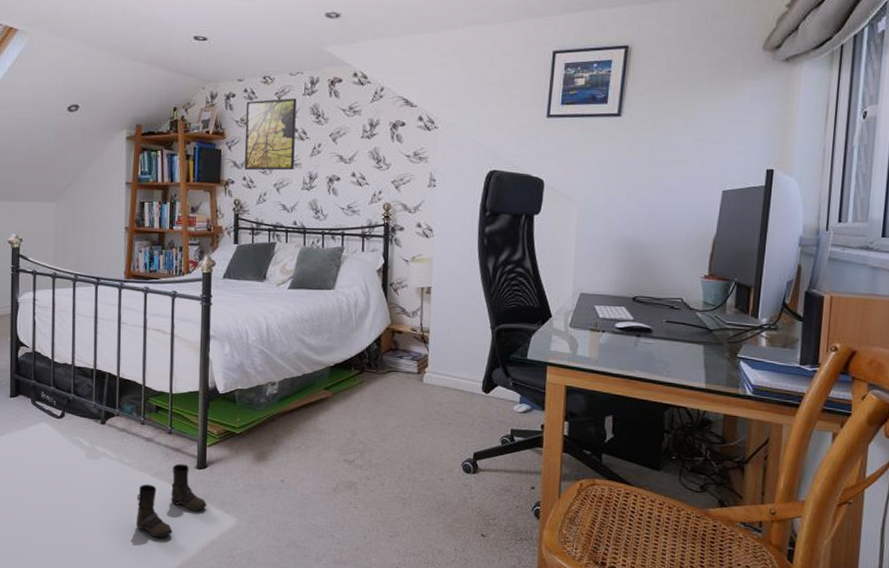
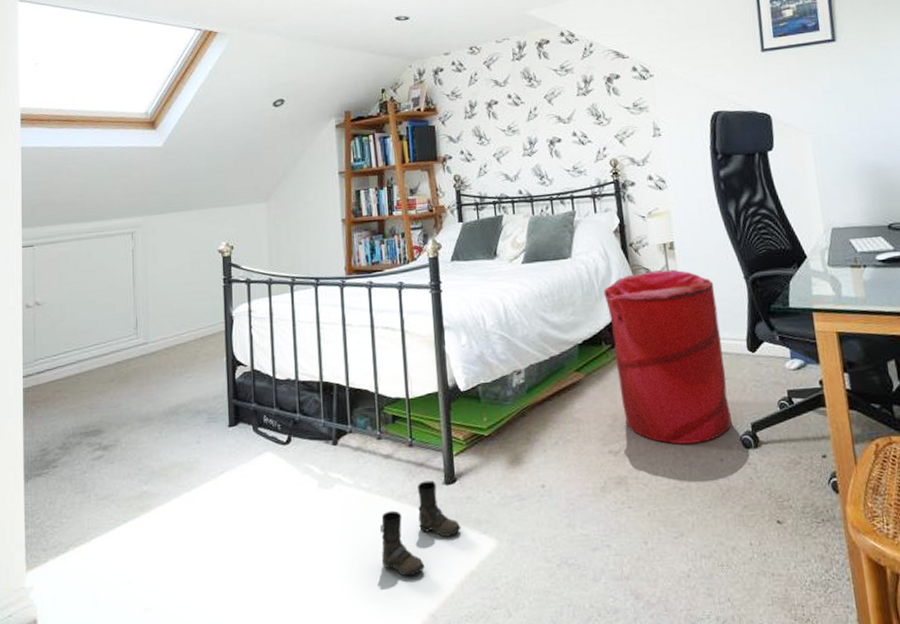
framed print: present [244,98,297,171] -> none [455,64,512,144]
laundry hamper: none [360,310,462,463] -> present [603,269,732,445]

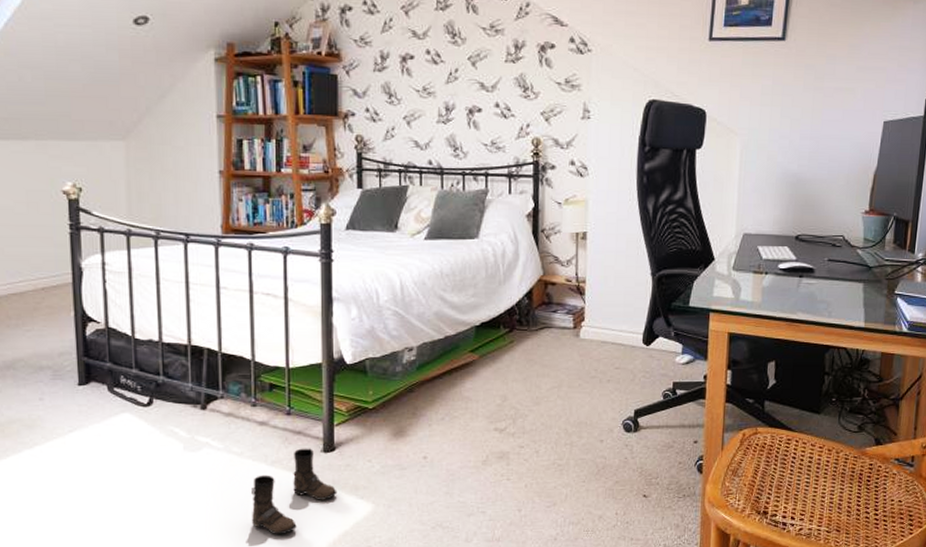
laundry hamper: present [603,269,732,445] -> none [508,259,621,425]

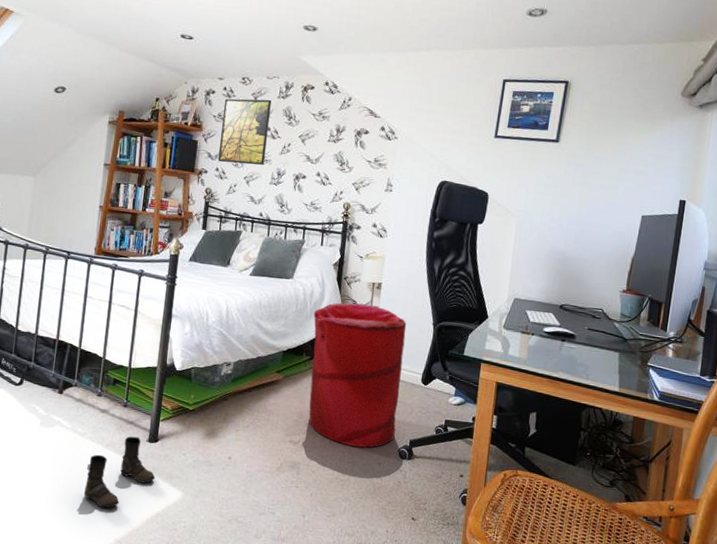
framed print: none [366,13,427,101] -> present [217,98,272,165]
laundry hamper: none [508,259,621,425] -> present [309,303,407,448]

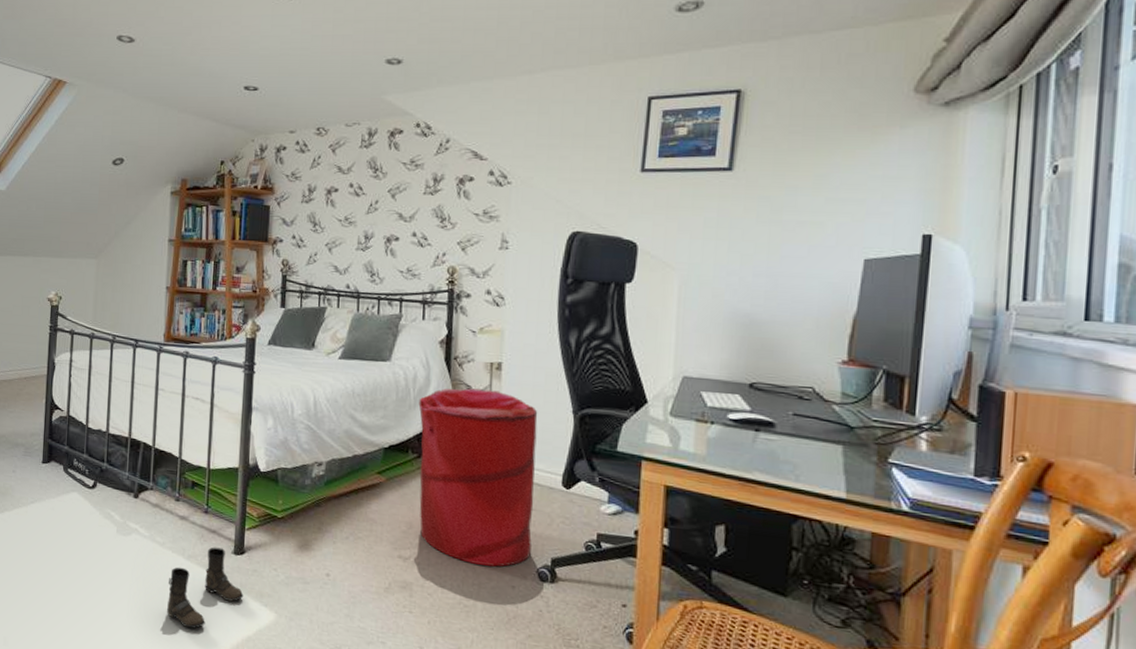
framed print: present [217,98,272,165] -> none [293,150,353,229]

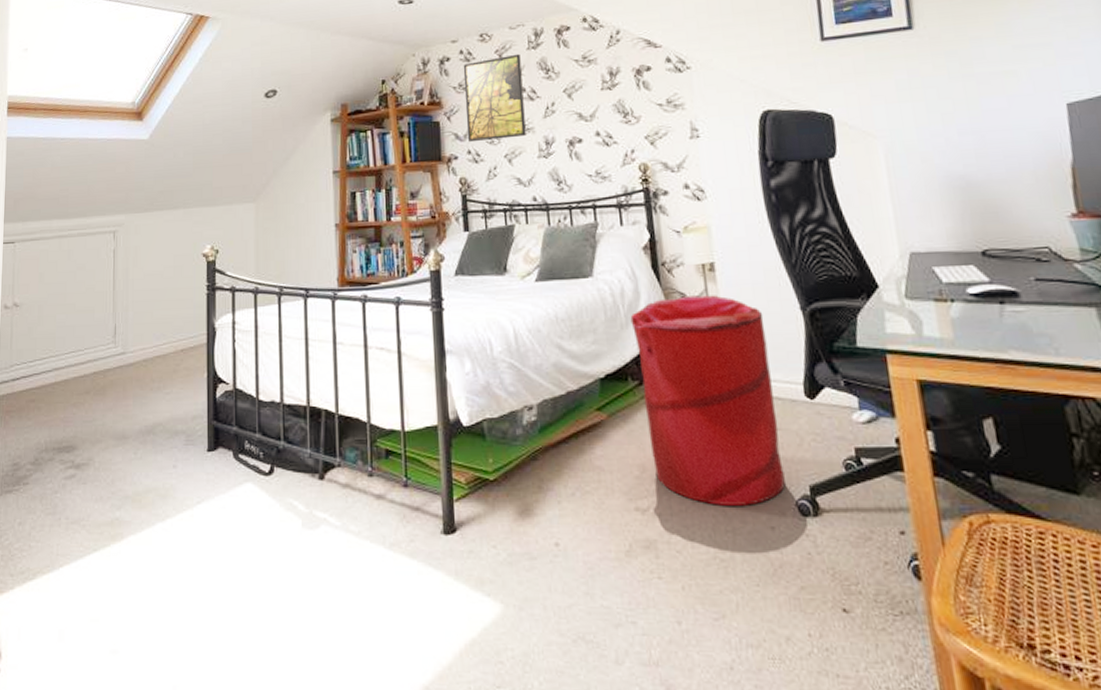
boots: present [166,547,244,629] -> none [370,528,461,640]
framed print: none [293,150,353,229] -> present [463,53,526,143]

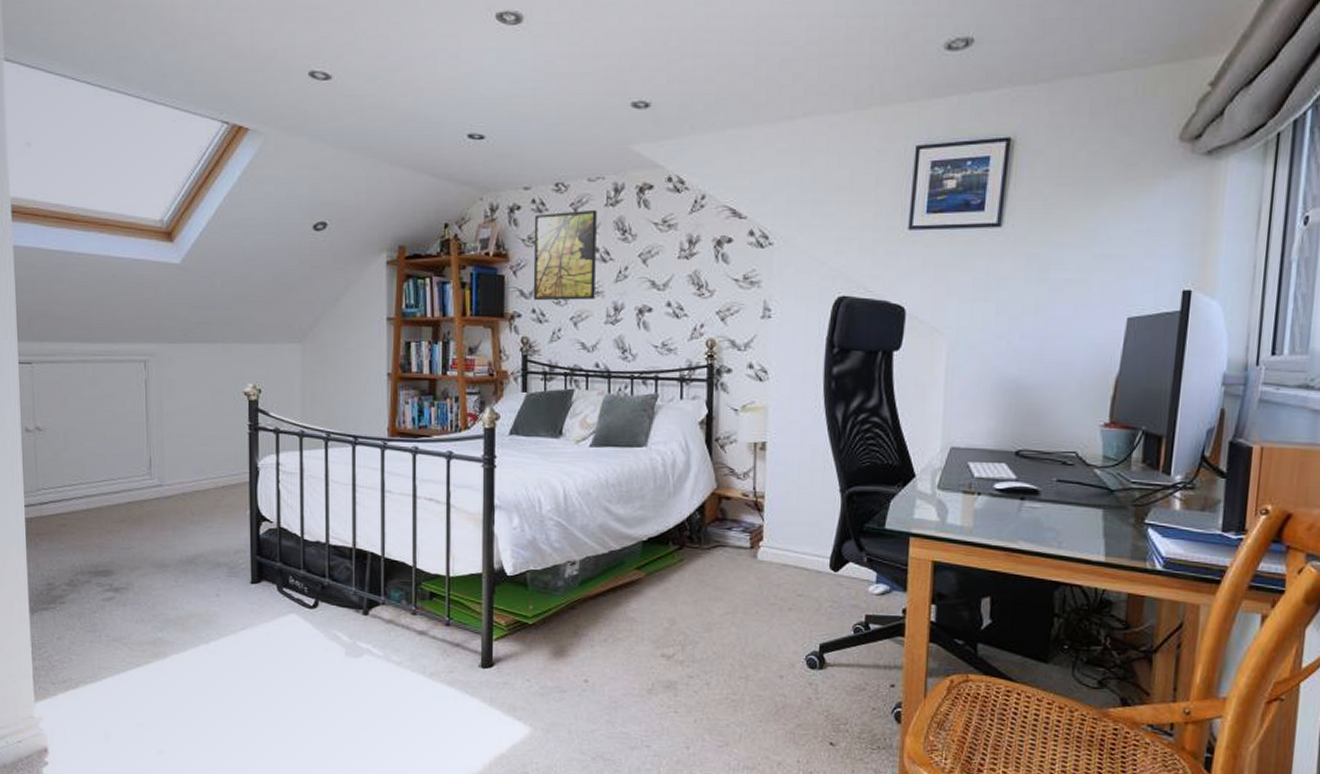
laundry hamper: present [630,295,785,506] -> none [678,471,805,658]

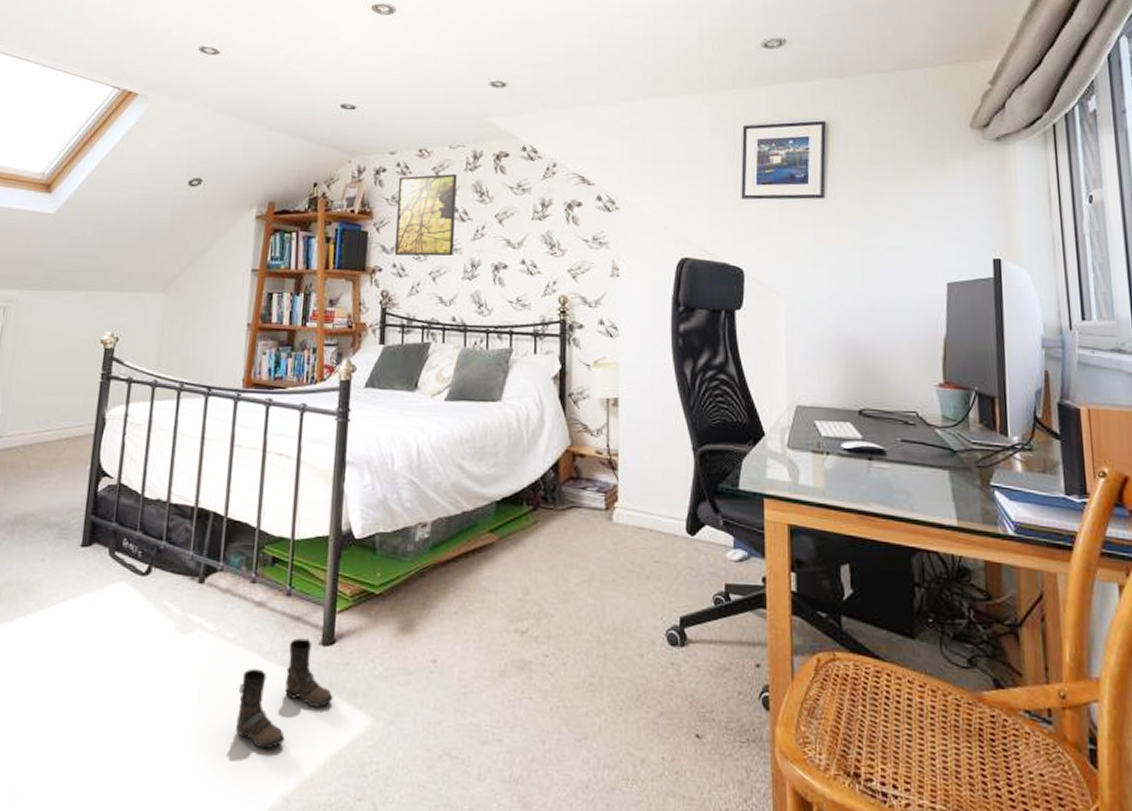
boots: none [408,661,495,752] -> present [235,638,334,750]

